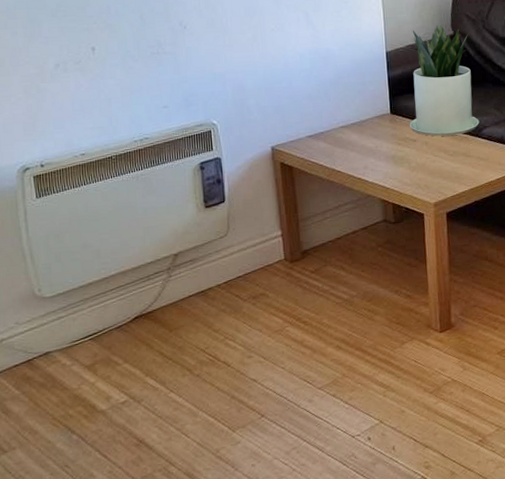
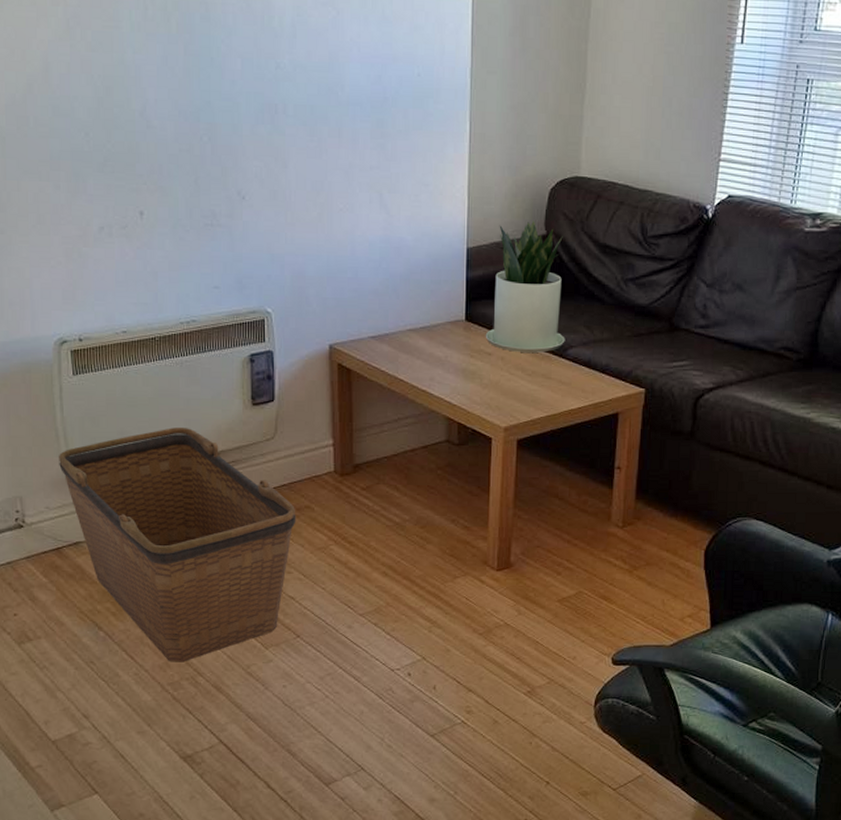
bicycle basket: none [26,234,253,456] -> present [59,427,296,662]

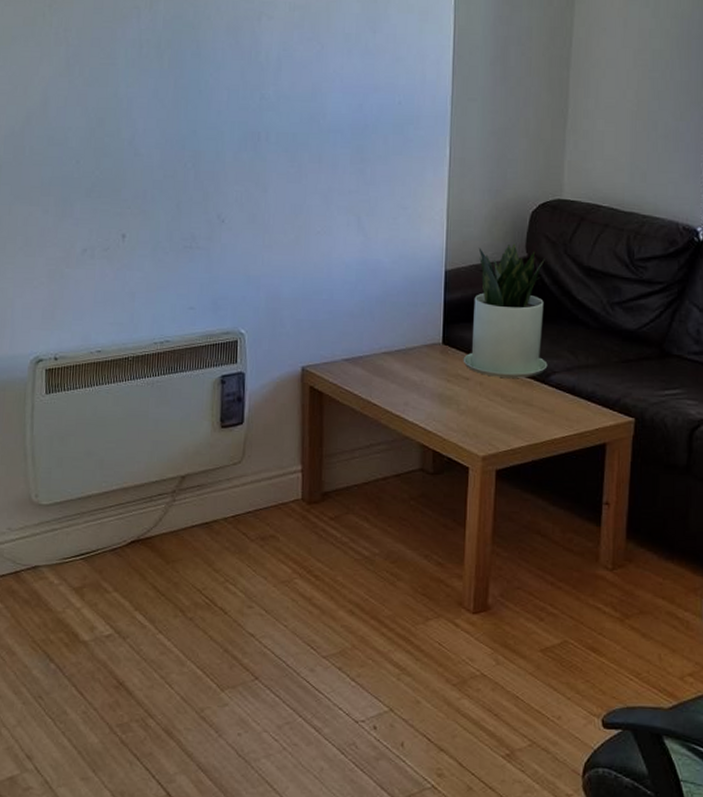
bicycle basket: present [59,427,296,662] -> none [24,449,261,702]

